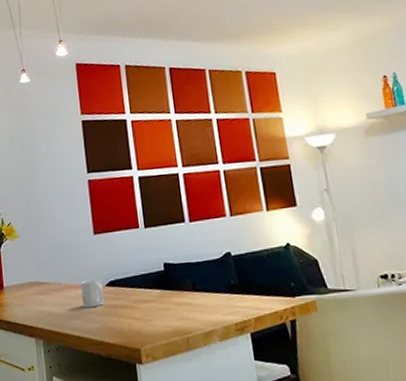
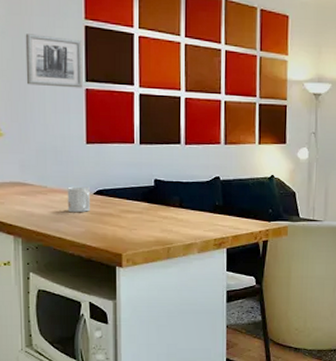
wall art: none [31,135,85,185] -> present [25,34,82,88]

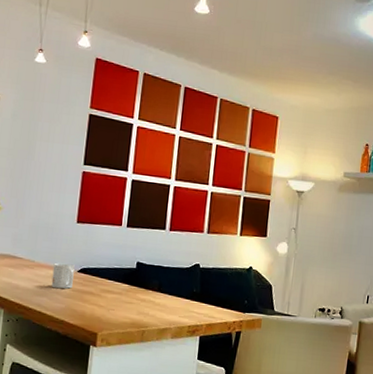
wall art: present [25,34,82,88] -> none [29,118,85,171]

